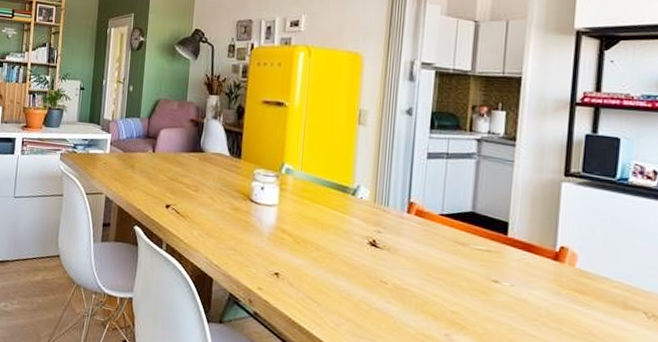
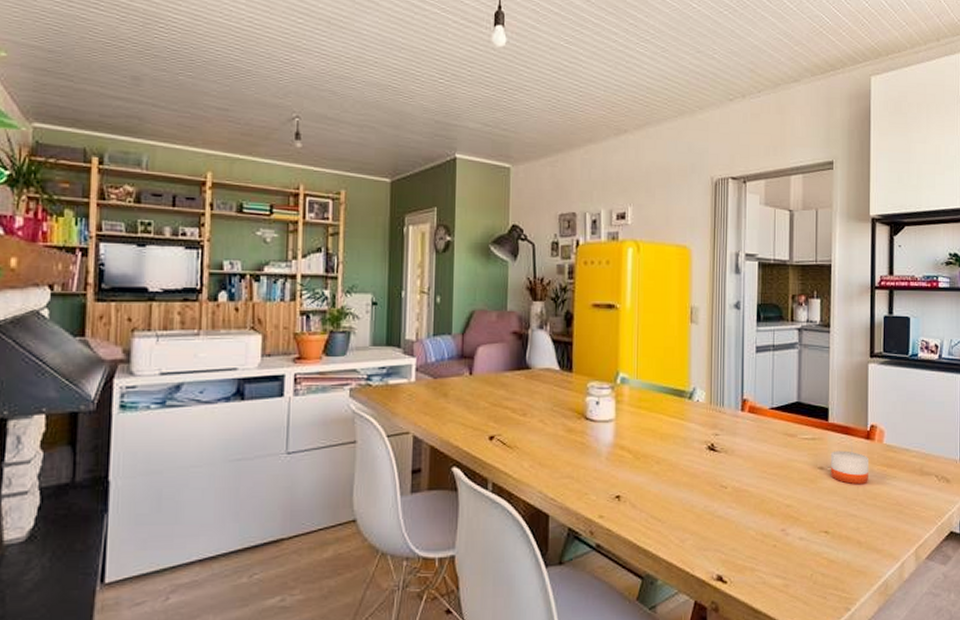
candle: none [506,266,555,306] -> present [830,449,868,485]

